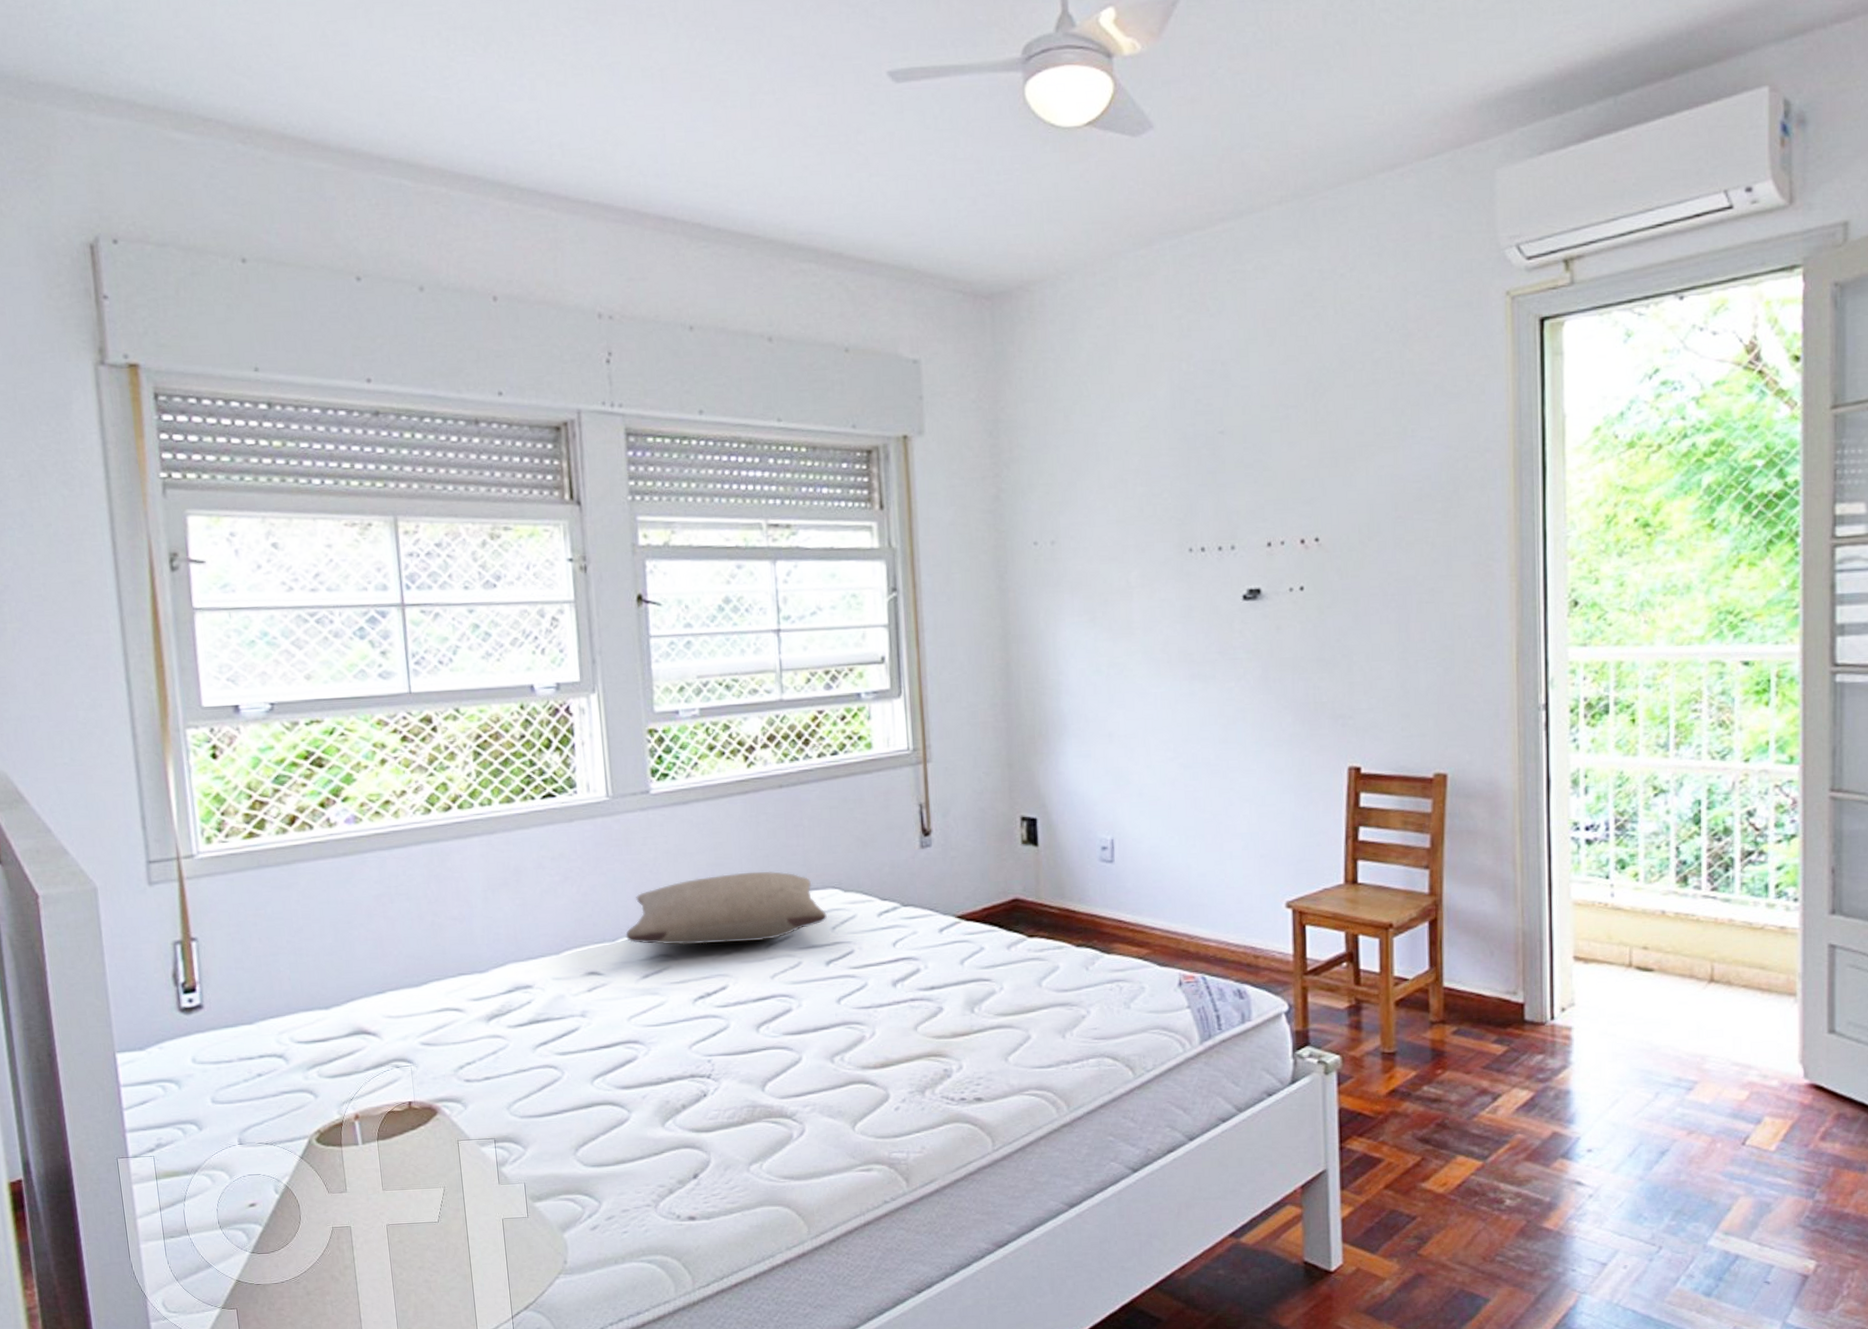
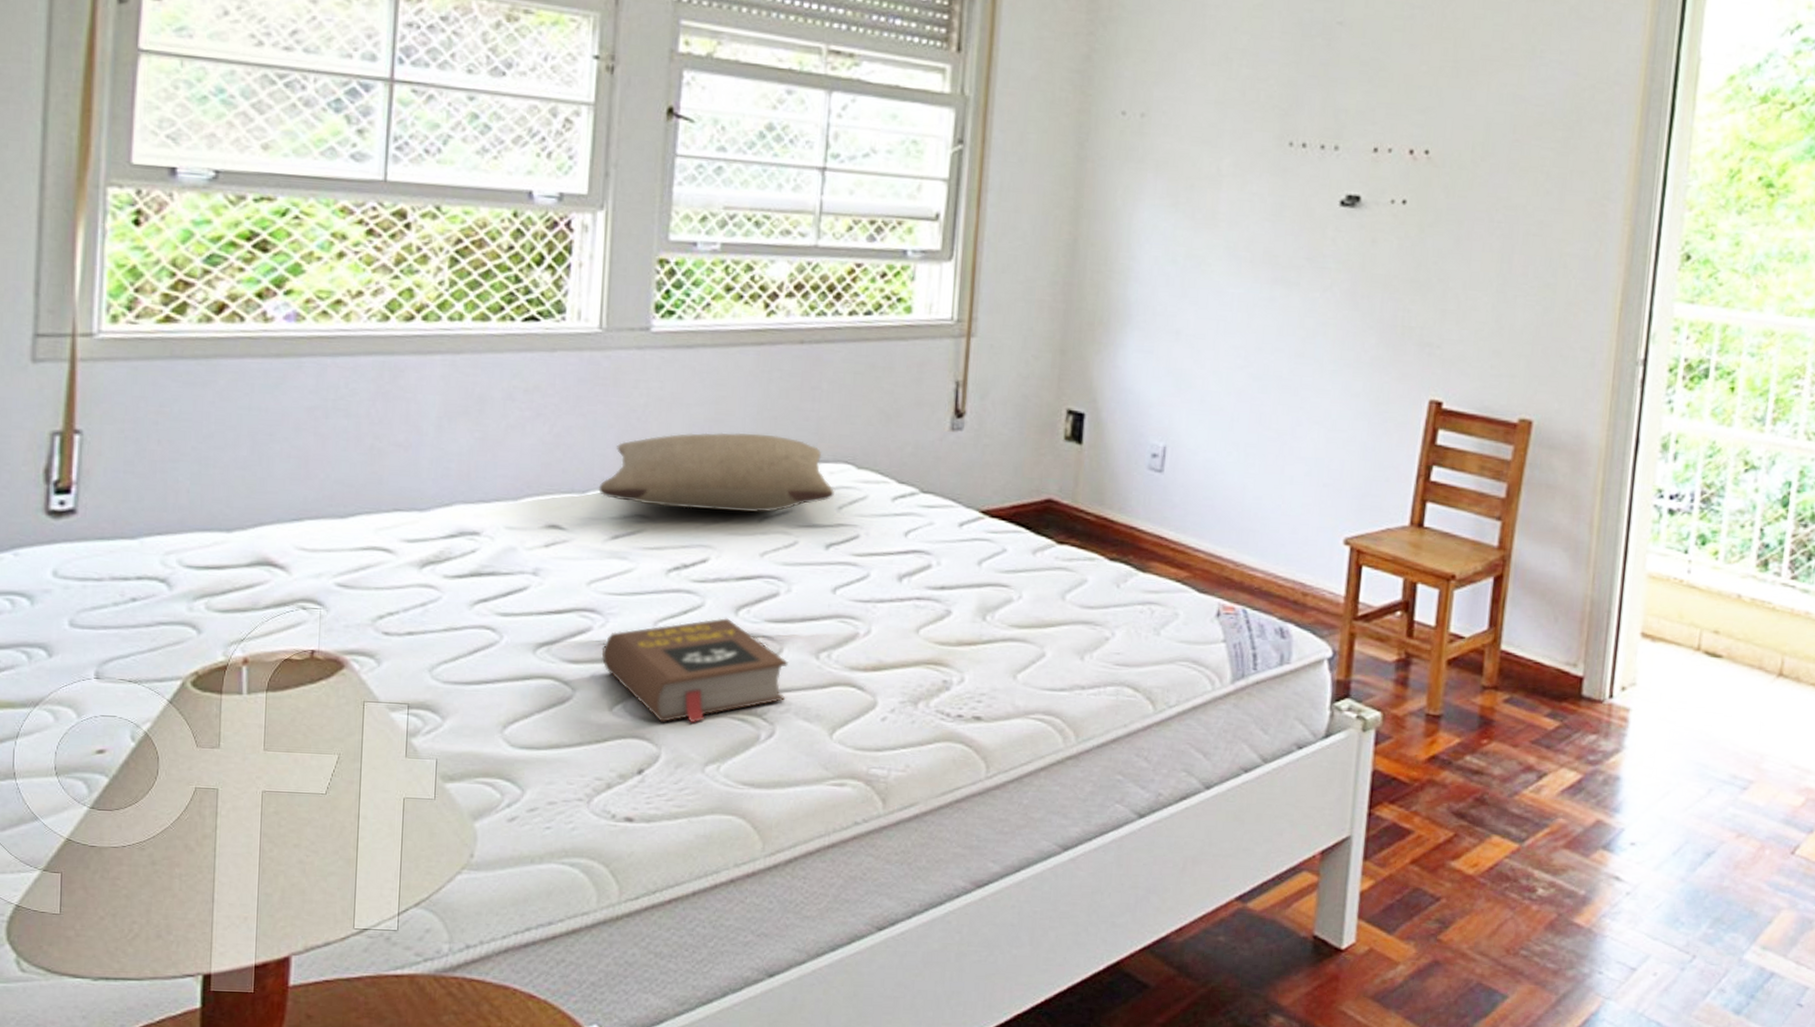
book: none [648,1035,810,1131] -> present [601,617,788,723]

